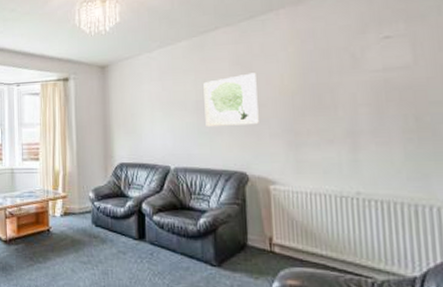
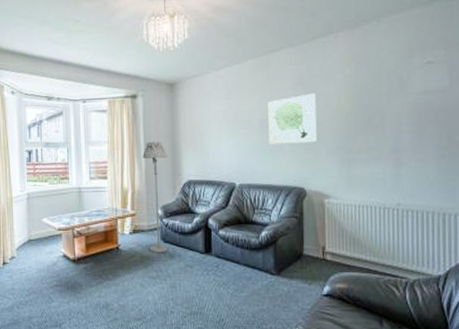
floor lamp: none [74,124,101,237] -> present [143,142,169,253]

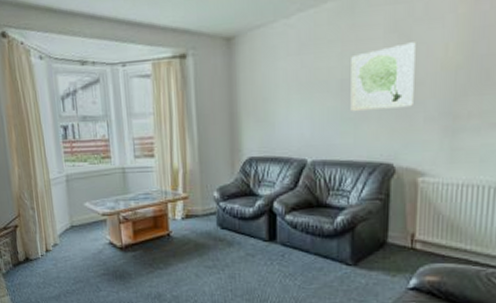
floor lamp: present [143,142,169,253] -> none [195,111,227,240]

